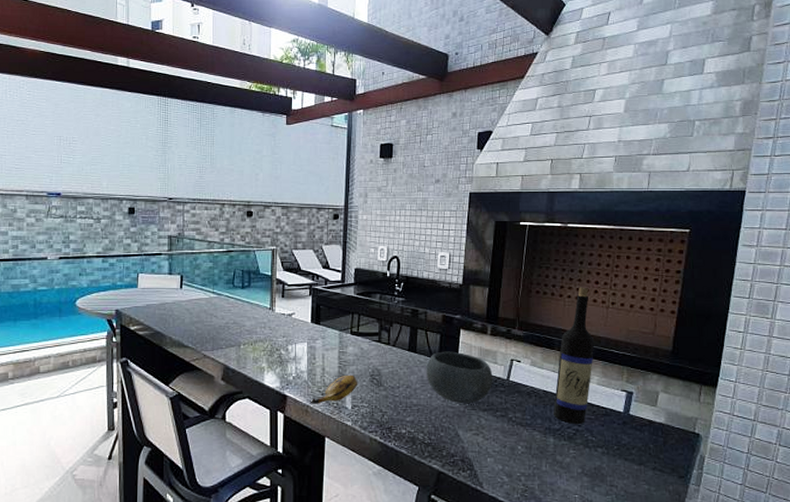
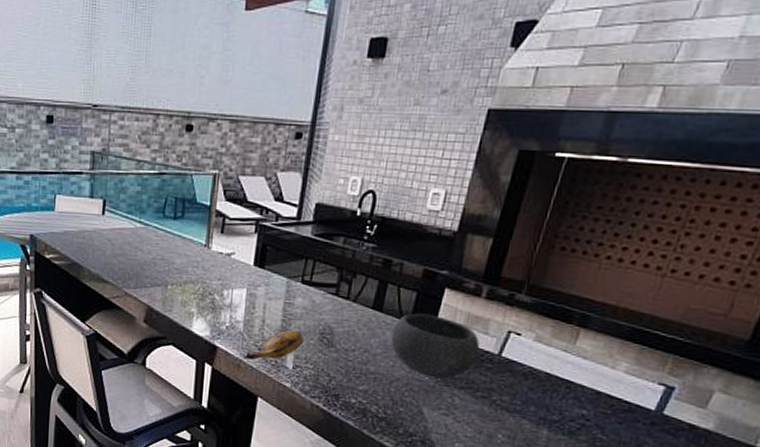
wine bottle: present [553,287,595,424] -> none [554,246,641,418]

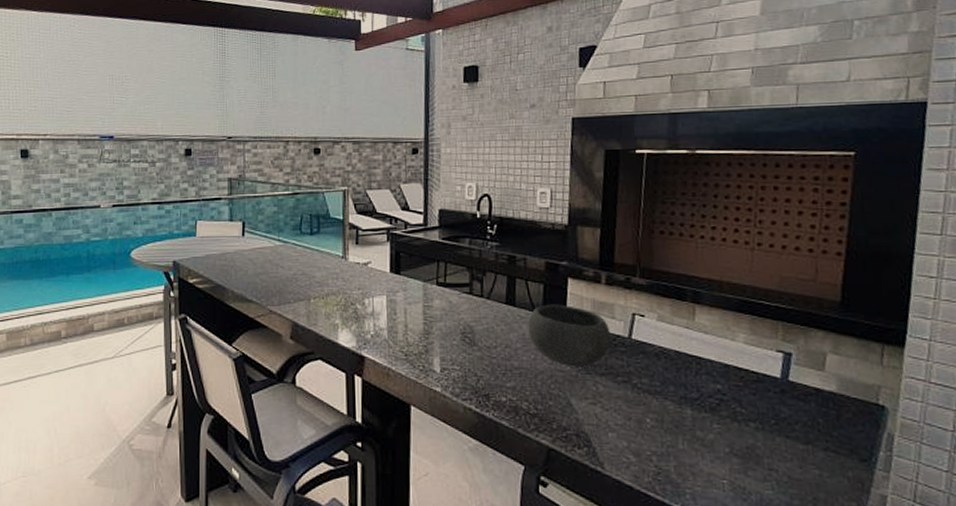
banana: present [243,330,304,360] -> none [391,332,448,367]

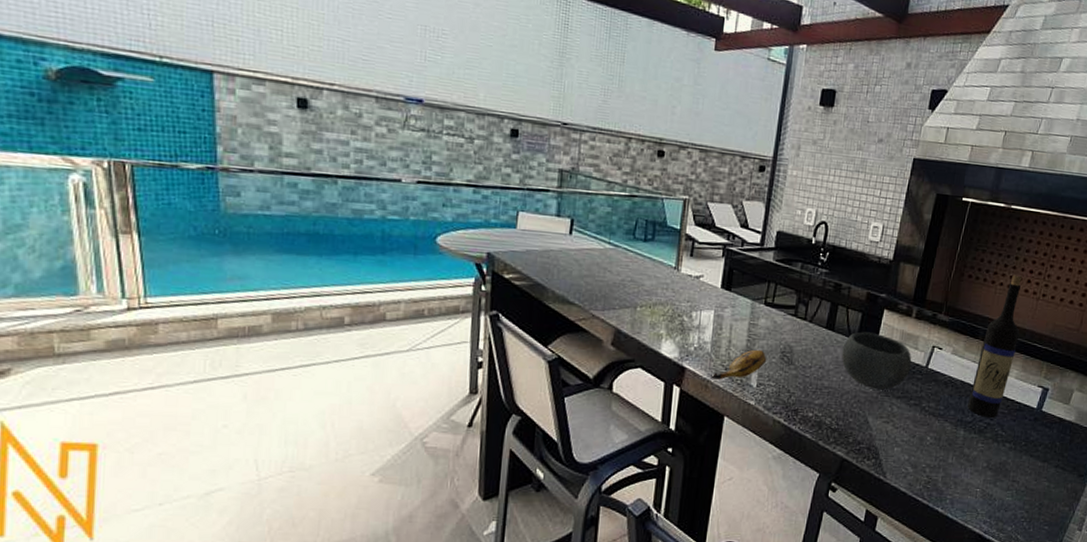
banana: none [391,332,448,367] -> present [711,349,767,380]
wine bottle: none [689,225,739,392] -> present [967,275,1023,418]

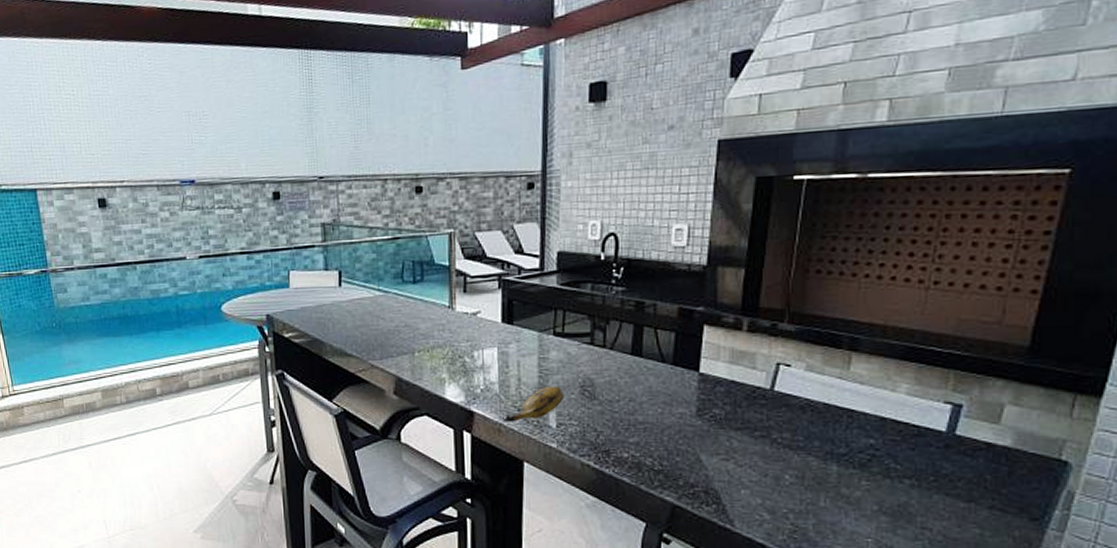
bowl: present [841,331,912,390] -> none [656,354,750,421]
wine bottle: present [967,275,1023,418] -> none [838,261,905,447]

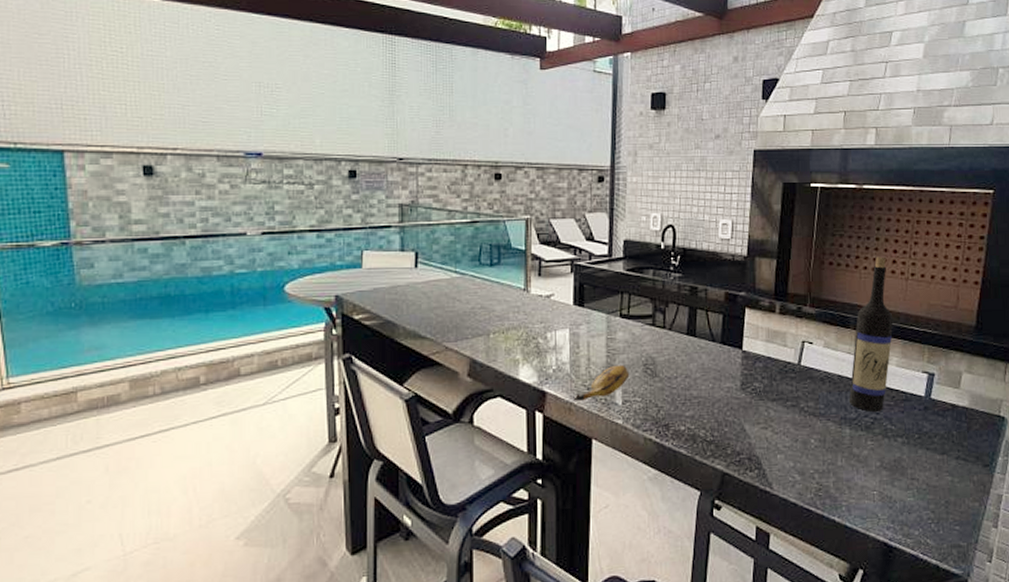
wine bottle: none [838,261,905,447] -> present [849,256,894,412]

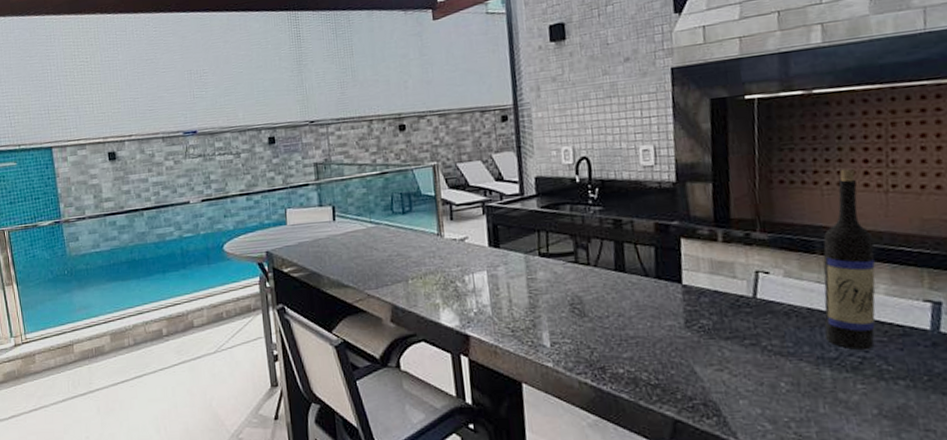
banana: present [573,364,630,401] -> none [498,305,556,344]

